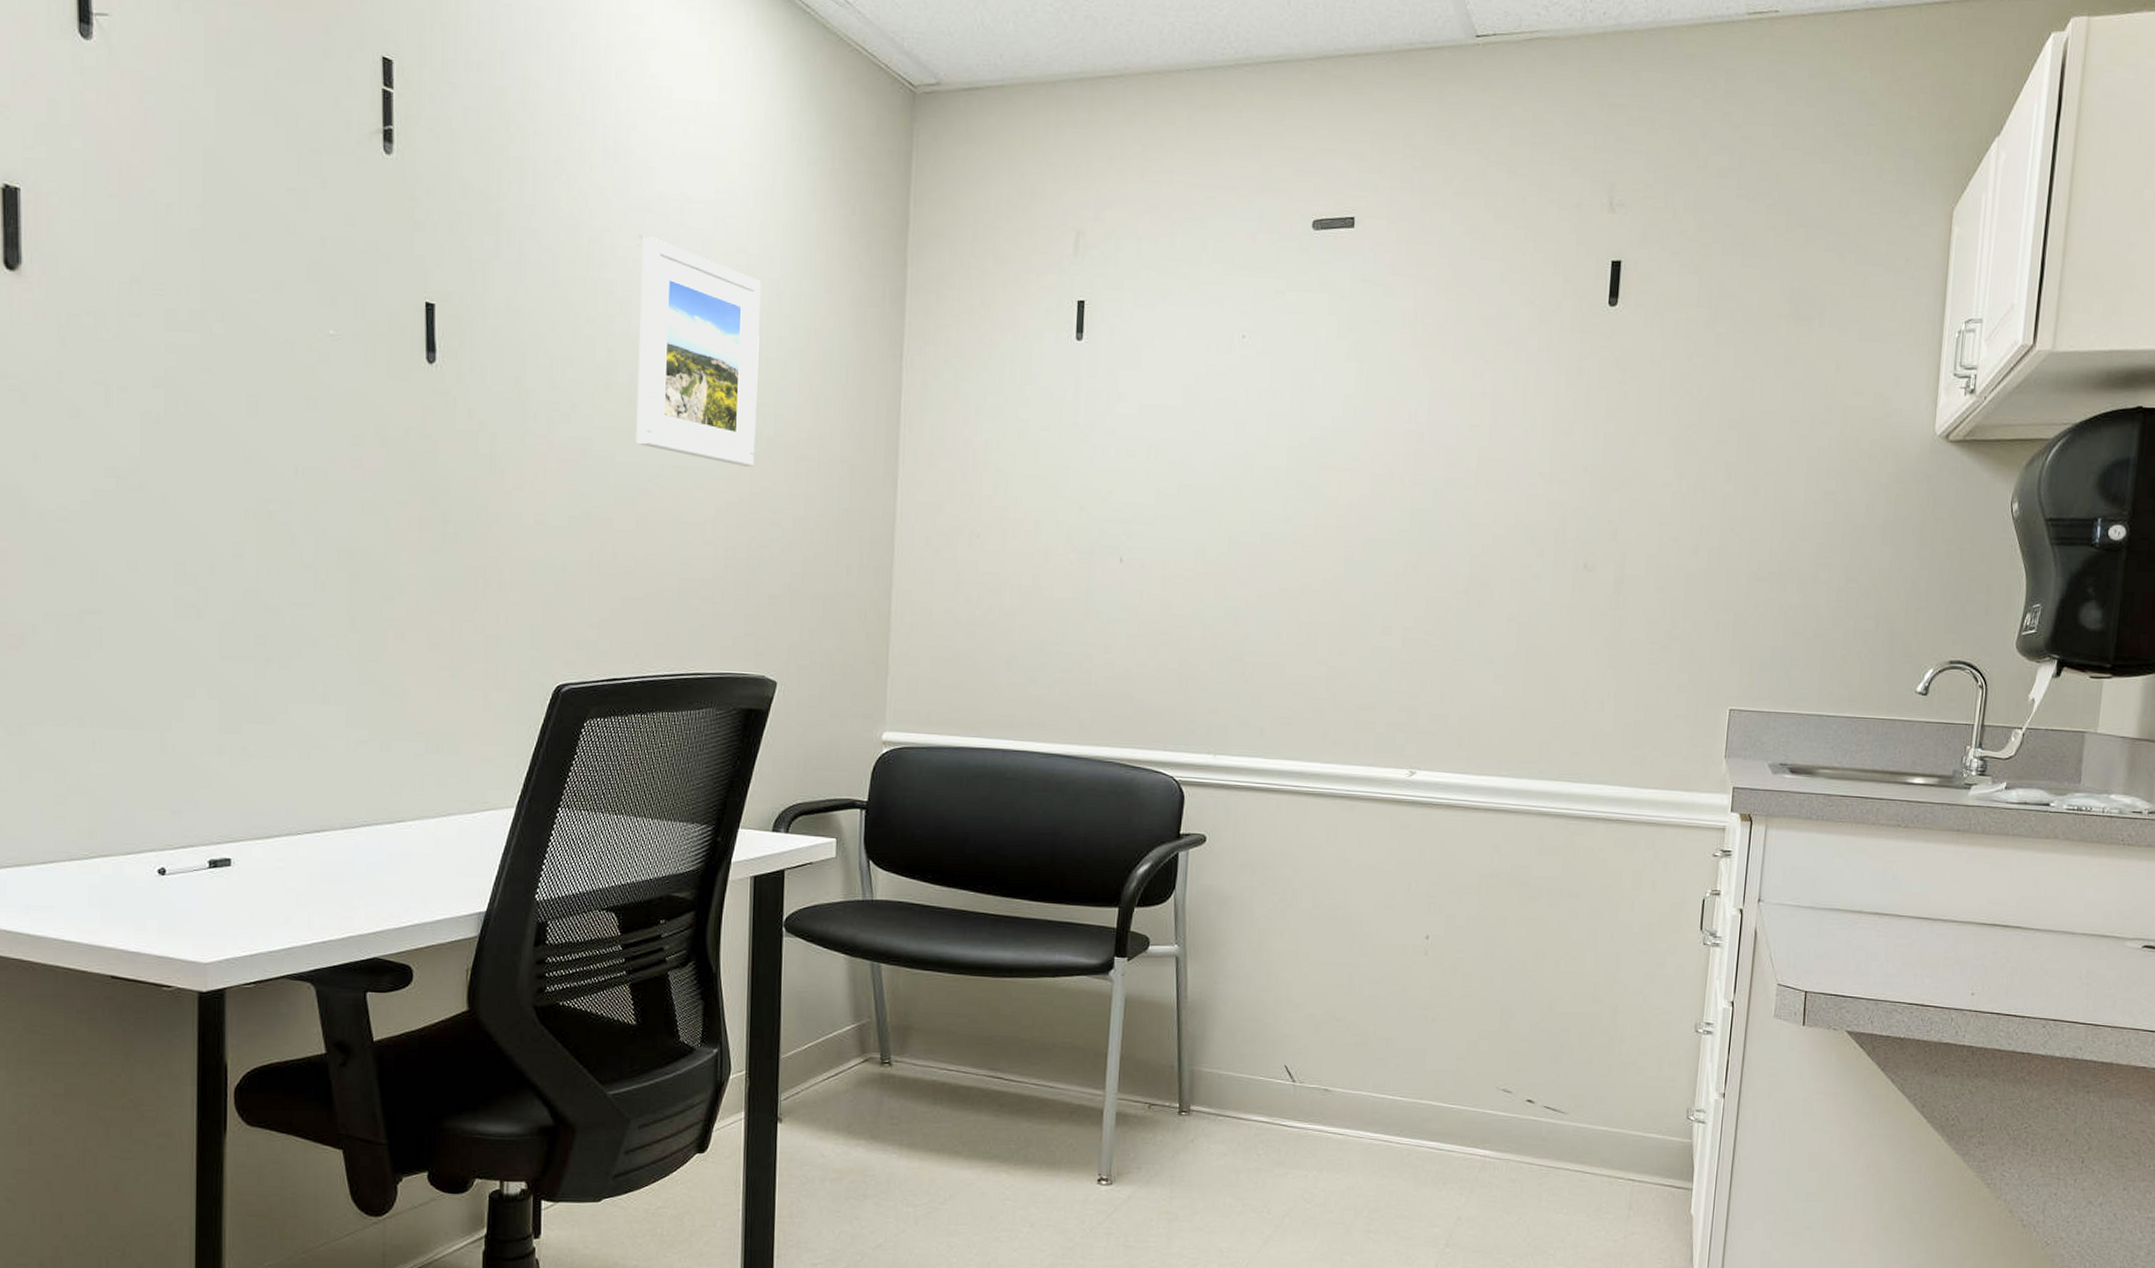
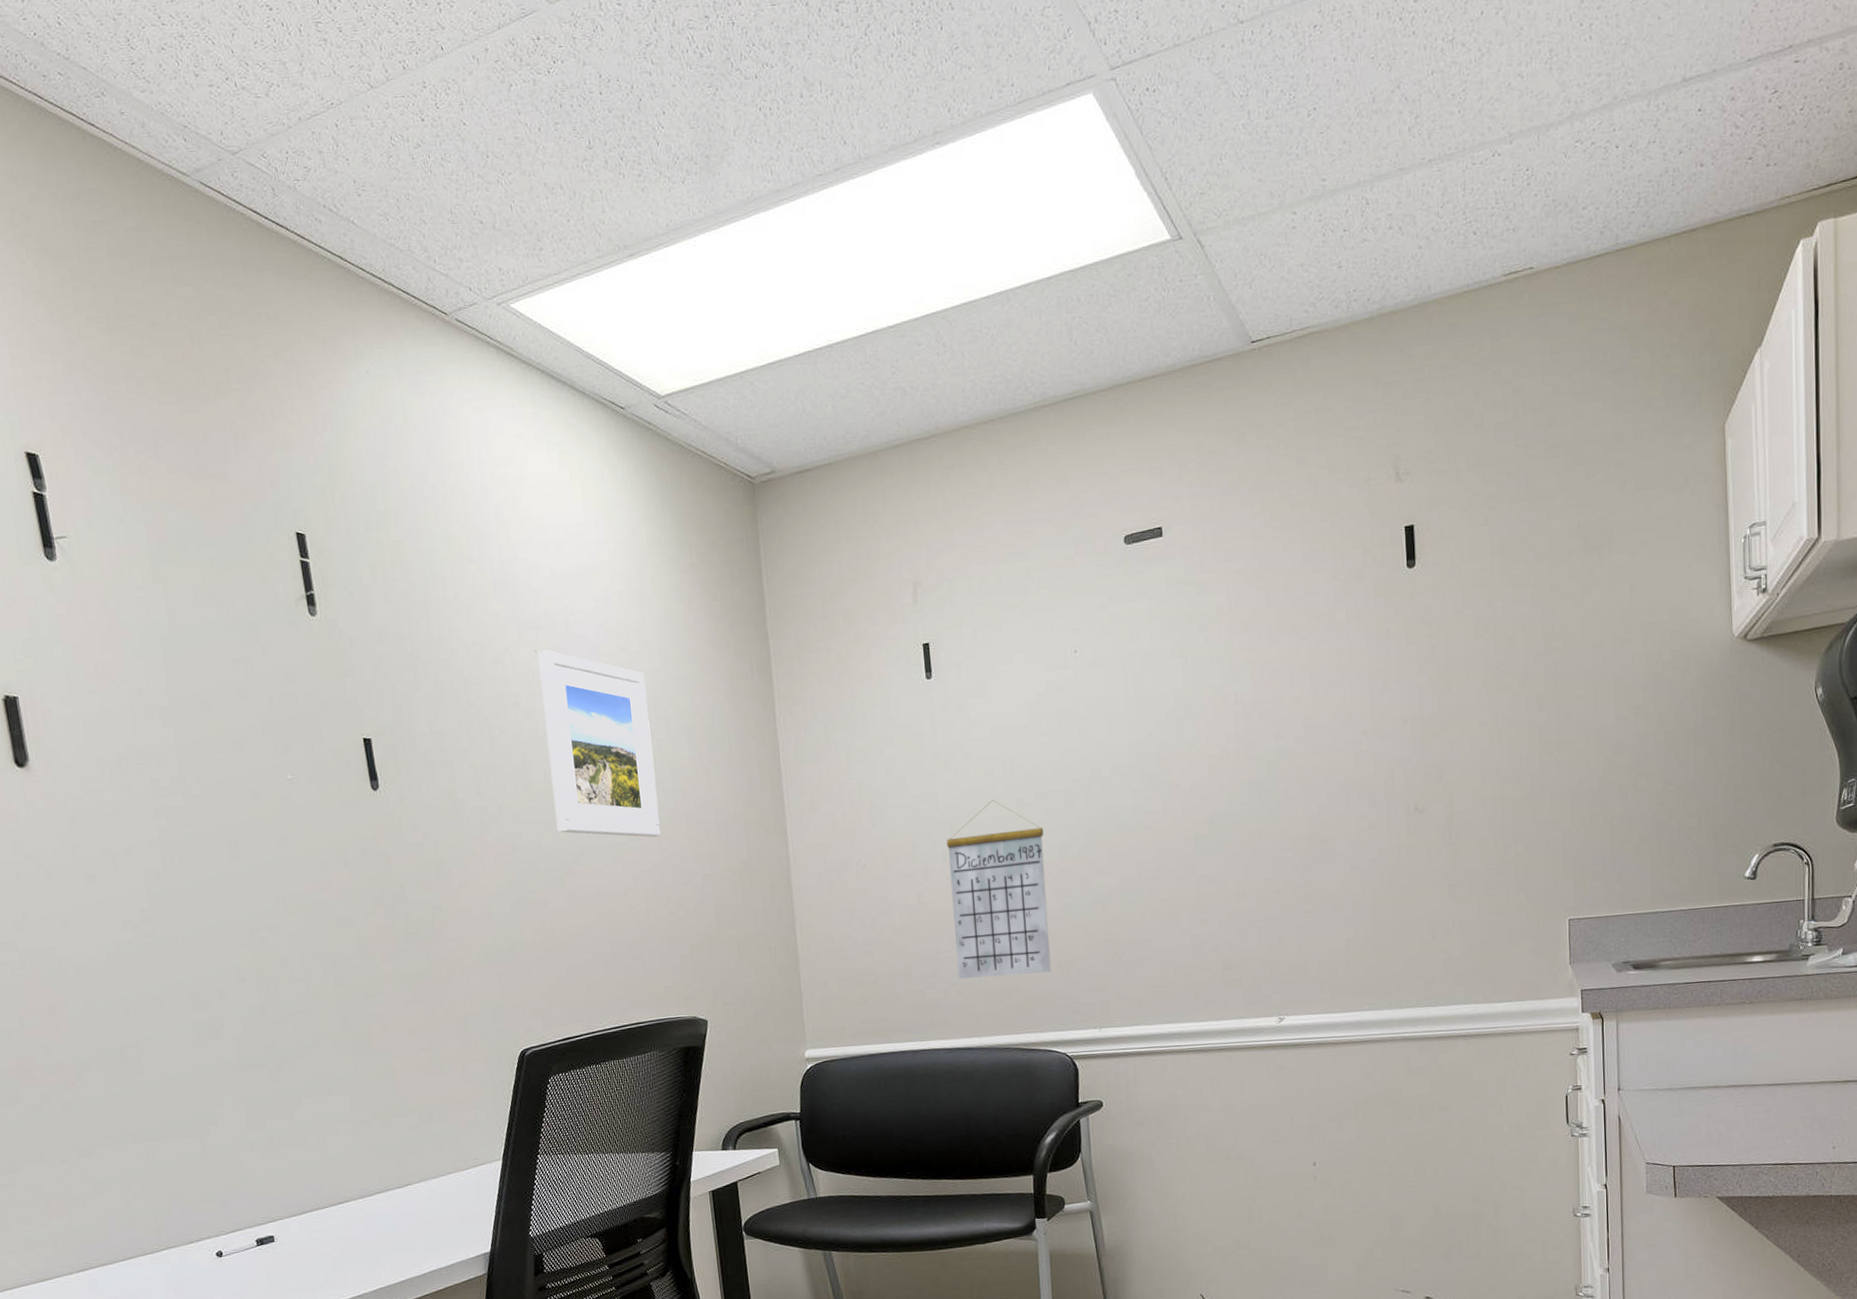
calendar: none [1065,485,1182,685] -> present [946,800,1051,979]

